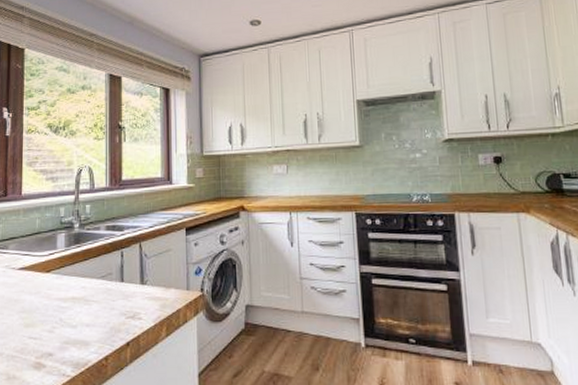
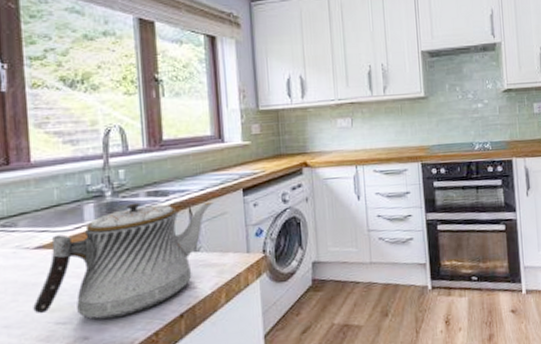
teapot: none [14,235,160,339] -> present [33,201,213,320]

